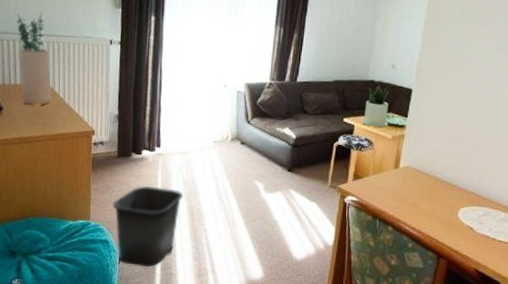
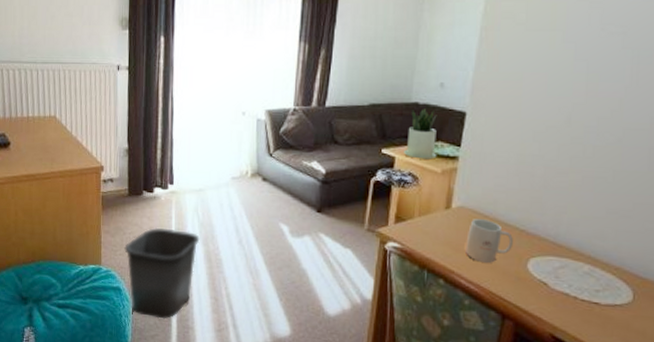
vase: present [16,11,52,106] -> none [21,36,60,140]
mug: none [410,176,447,213] -> present [465,219,513,263]

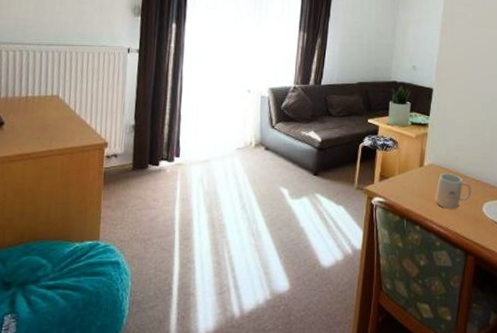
waste bin: present [124,227,200,319] -> none [125,198,204,289]

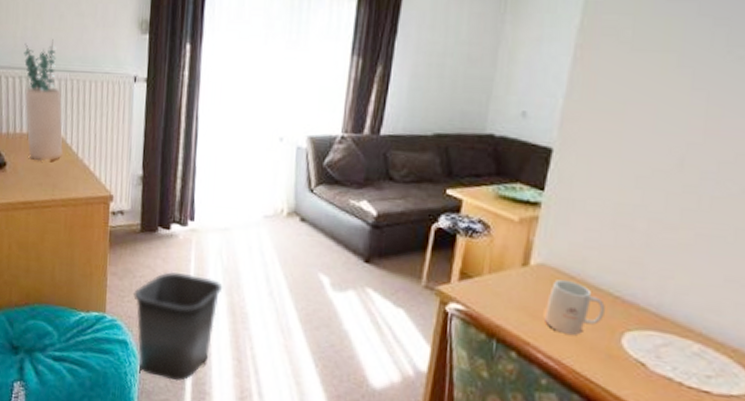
vase: none [25,20,62,119] -> present [24,39,64,161]
waste bin: none [125,198,204,289] -> present [133,271,223,381]
planter: present [385,86,412,127] -> none [472,142,517,205]

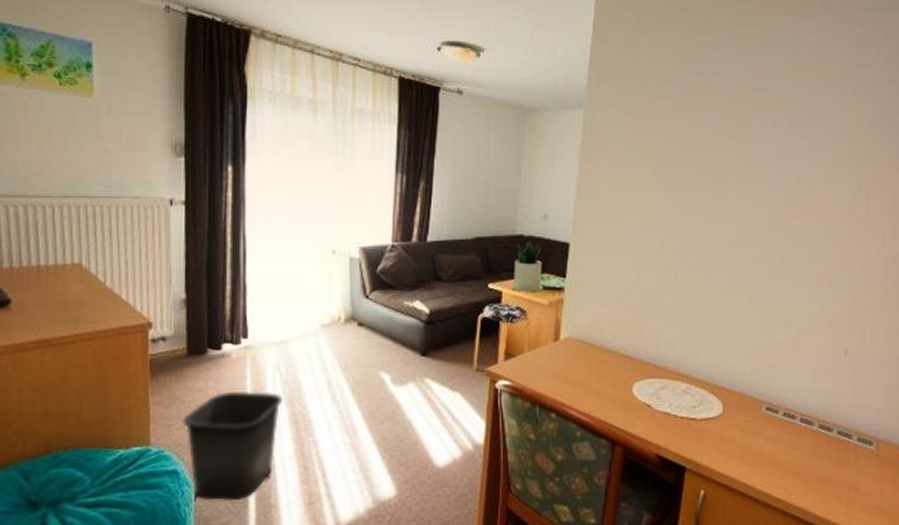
vase: present [24,39,64,161] -> none [28,164,87,295]
planter: none [472,142,517,205] -> present [509,241,544,292]
mug: present [545,280,605,335] -> none [575,348,618,391]

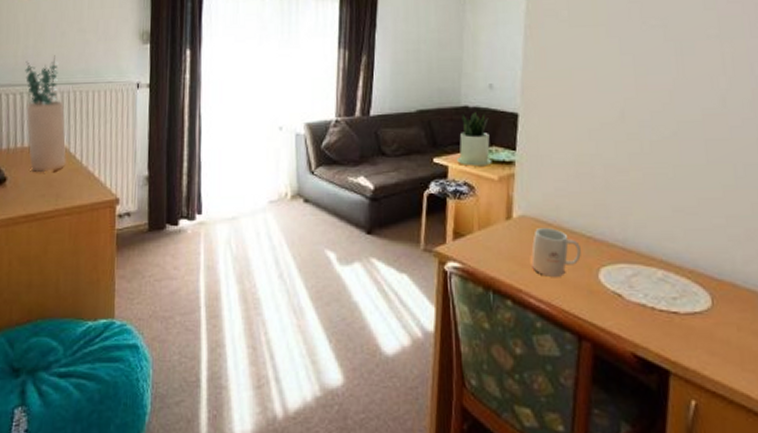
vase: none [28,164,87,295] -> present [25,55,67,173]
waste bin: present [183,390,283,501] -> none [143,266,234,380]
mug: none [575,348,618,391] -> present [531,228,581,277]

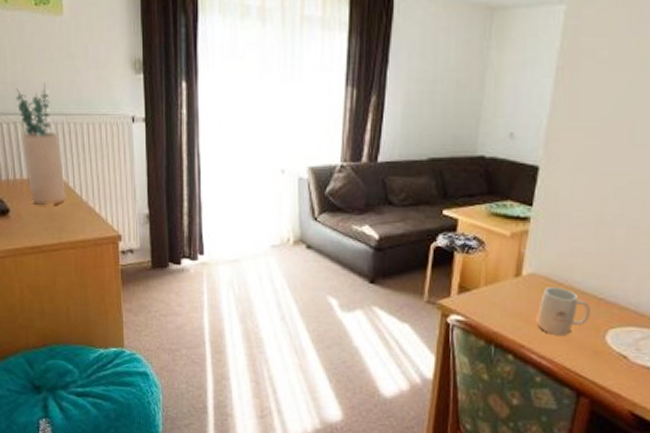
planter: present [456,112,492,167] -> none [467,163,506,221]

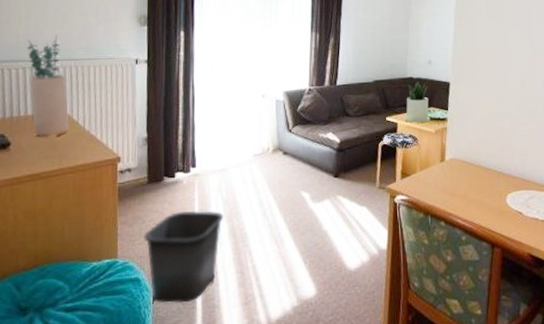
waste bin: none [150,304,237,406] -> present [144,210,224,303]
planter: none [467,163,506,221] -> present [403,82,431,123]
mug: present [537,287,590,336] -> none [459,167,494,203]

